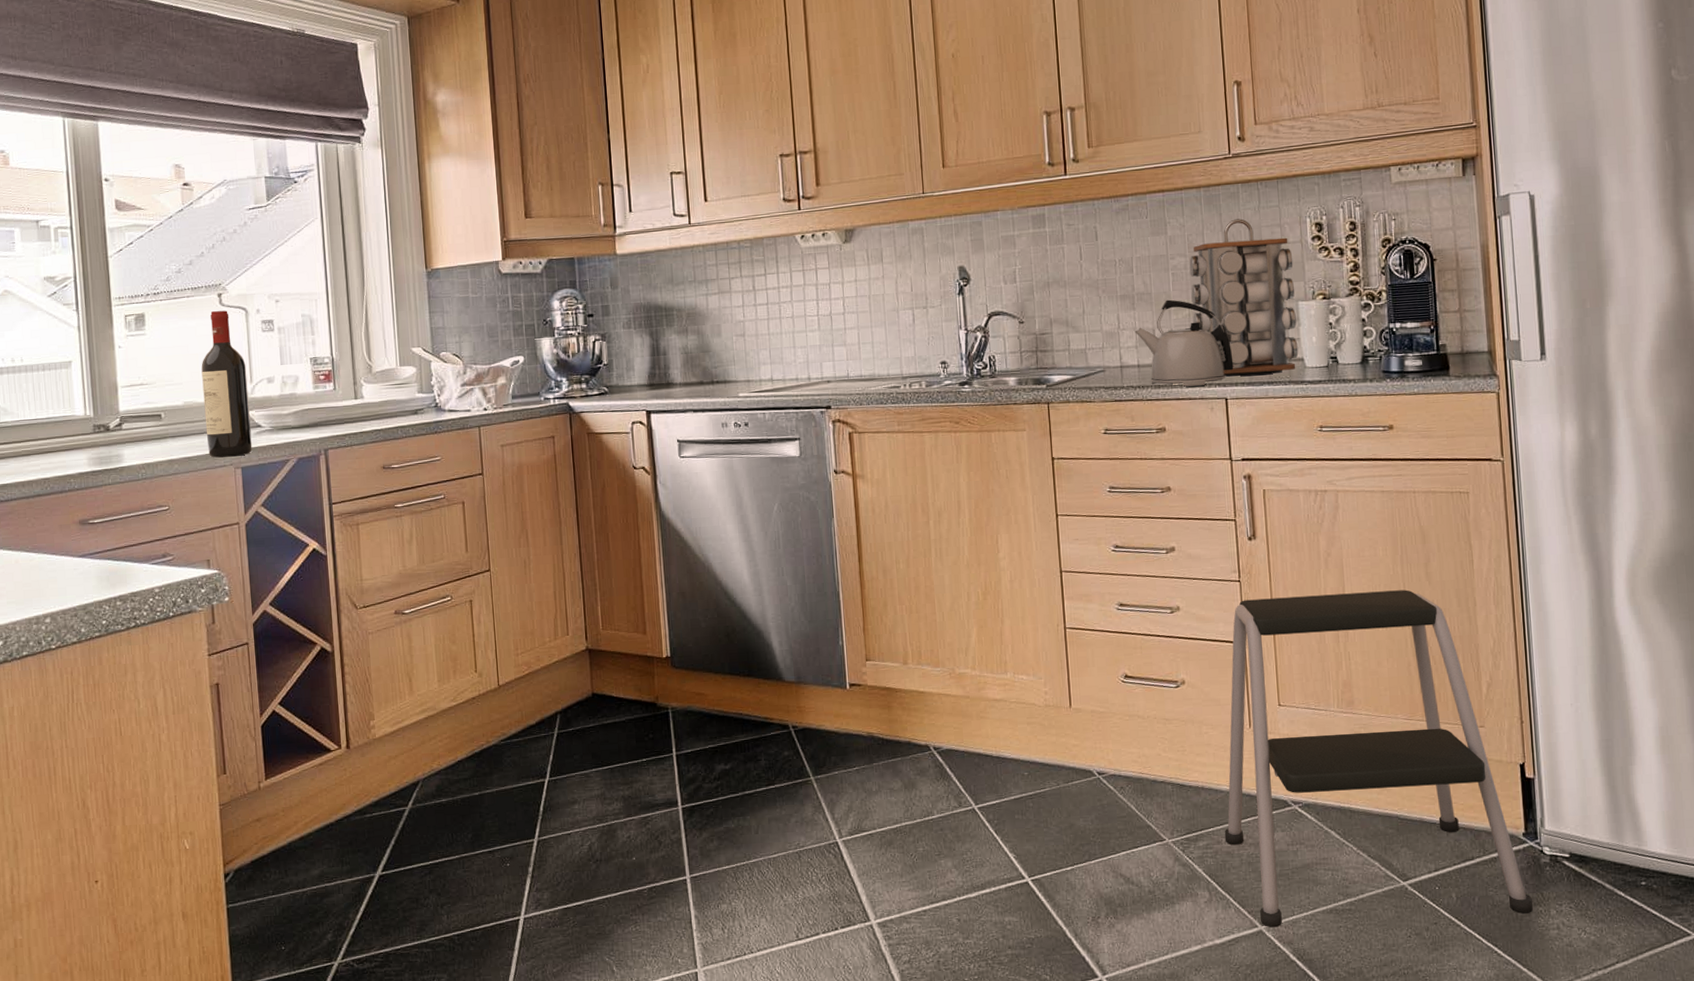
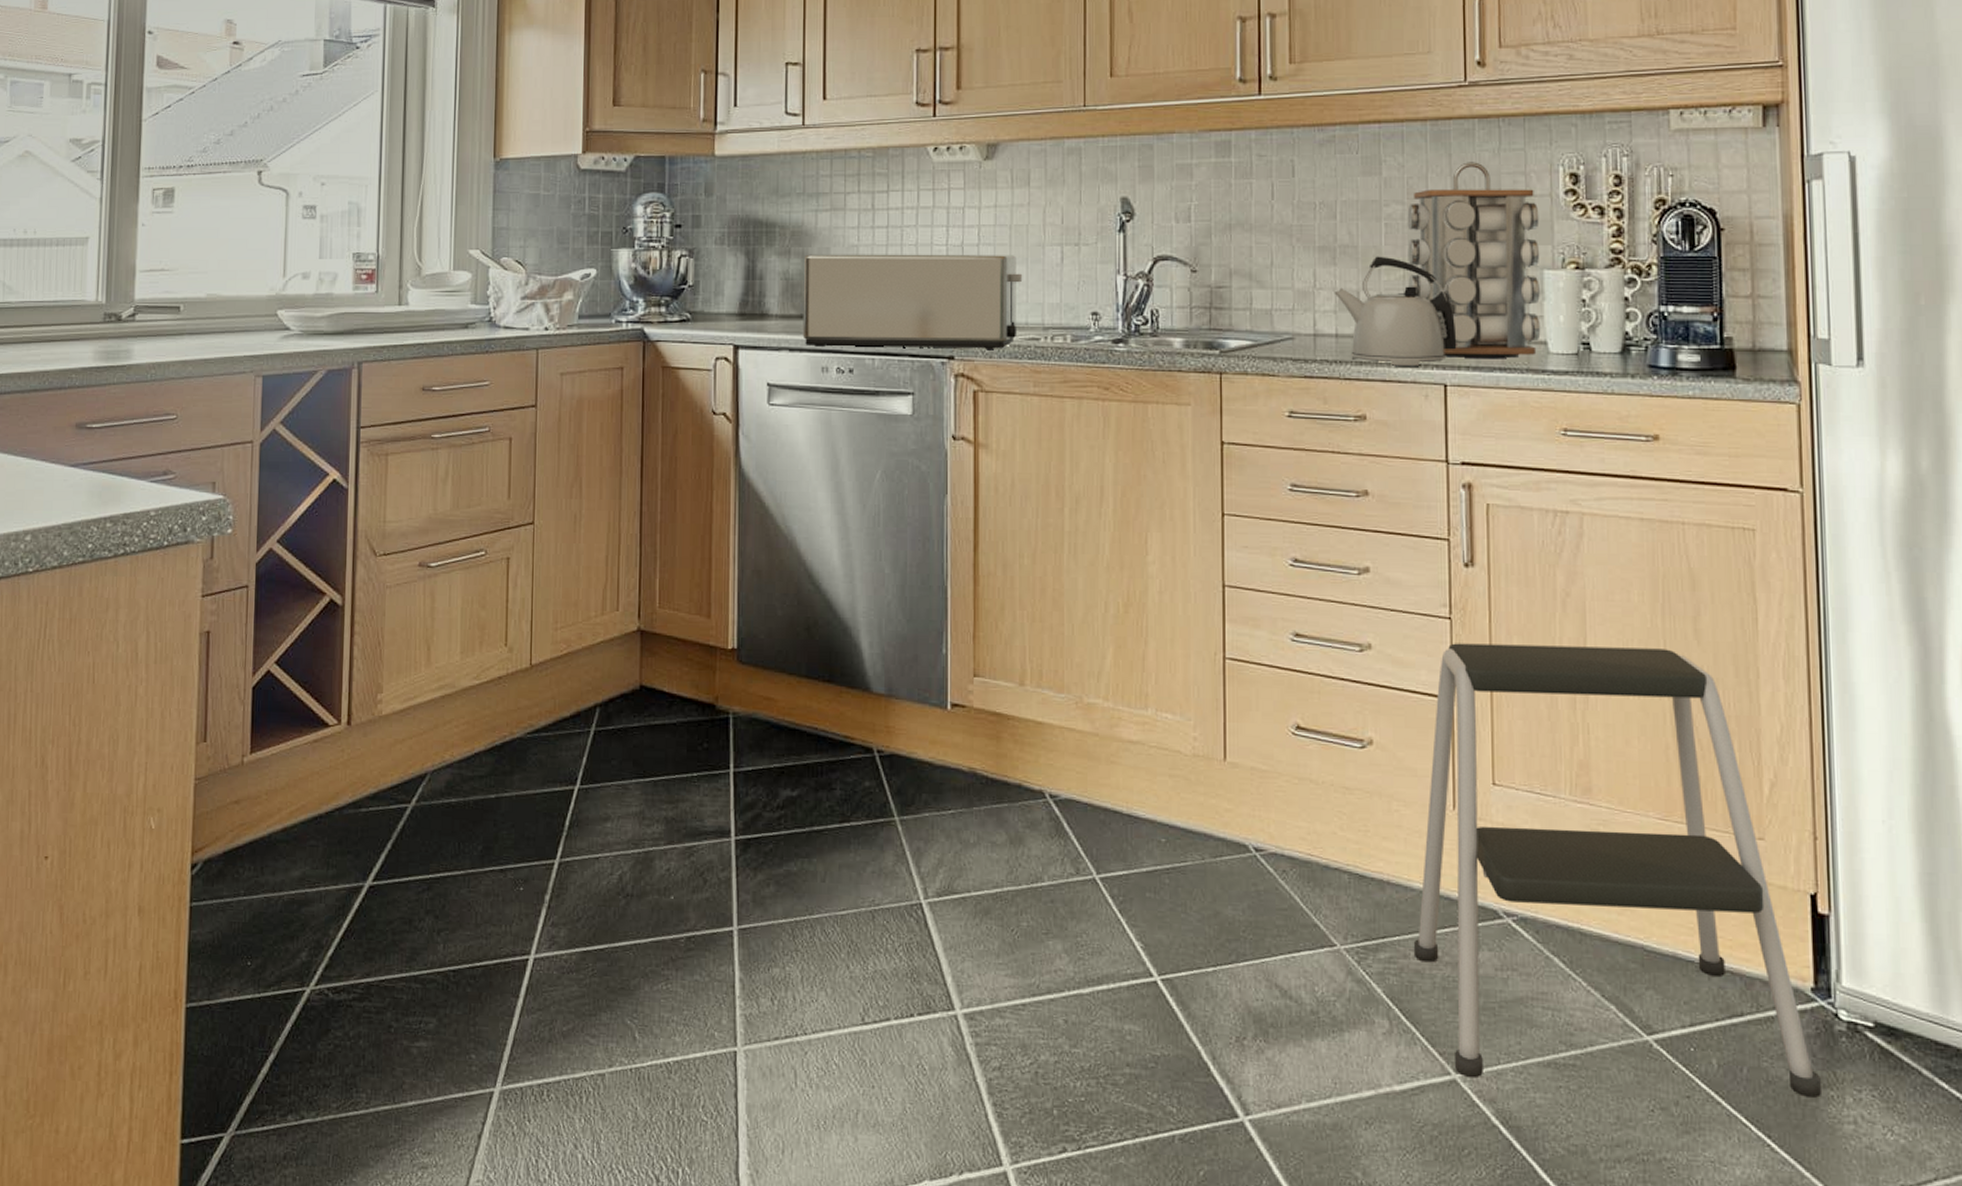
wine bottle: present [201,310,252,458] -> none [227,191,281,362]
toaster: none [699,320,883,407] -> present [803,254,1023,349]

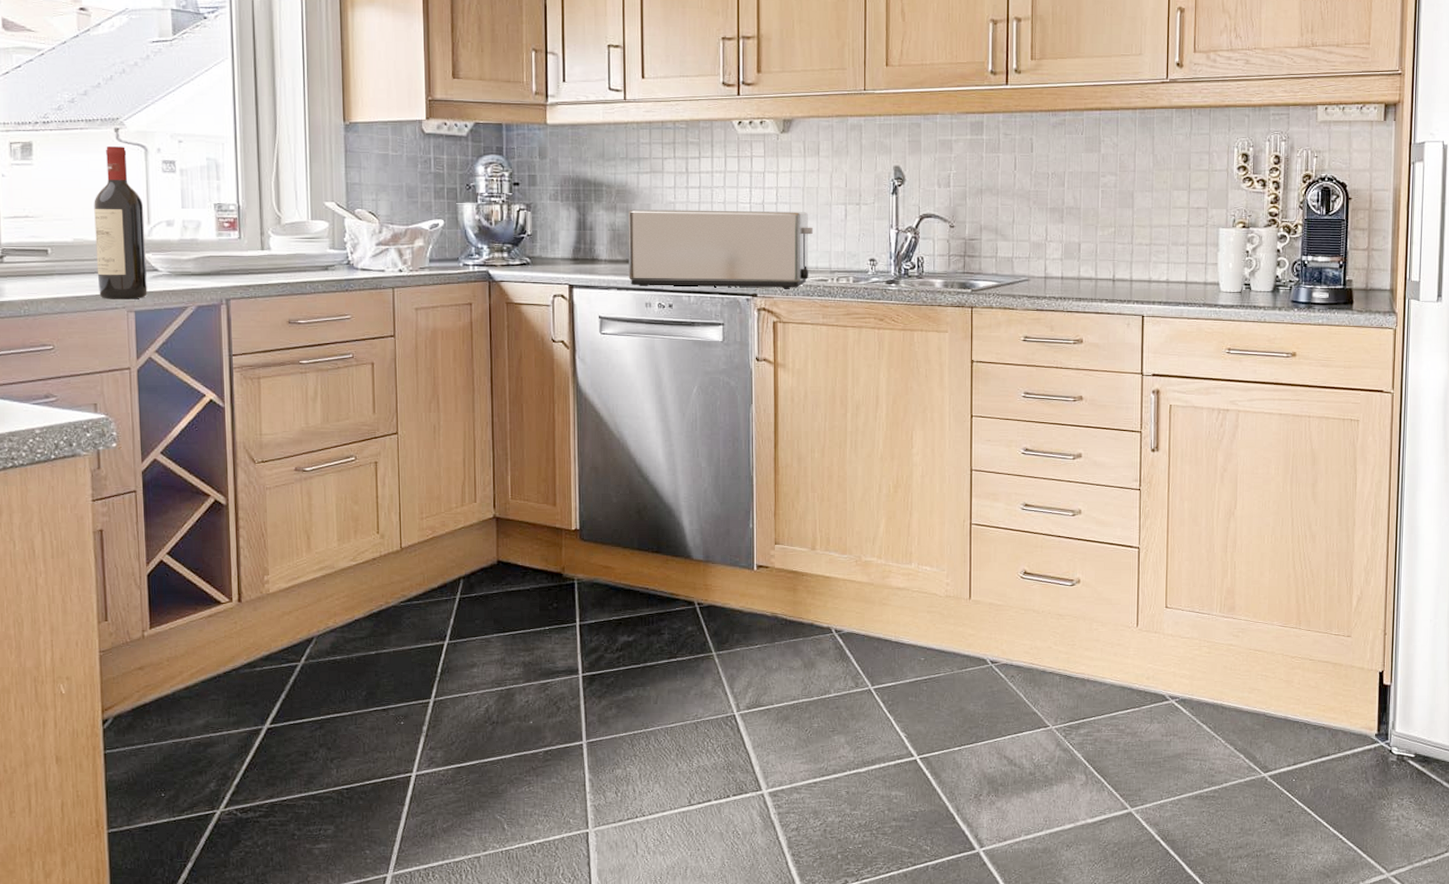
wine bottle: none [227,191,281,362] -> present [94,146,147,299]
kettle: present [1334,256,1457,366] -> none [1061,216,1153,301]
spice rack: present [1407,162,1541,358] -> none [1118,143,1218,295]
step stool: present [1413,643,1821,1098] -> none [1104,507,1377,810]

